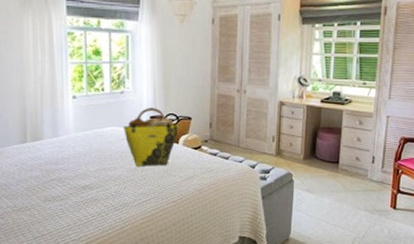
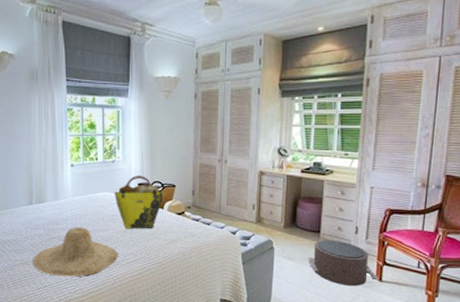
straw hat: none [27,166,129,223] -> present [32,227,119,277]
pouf: none [327,170,394,215] -> present [308,239,379,286]

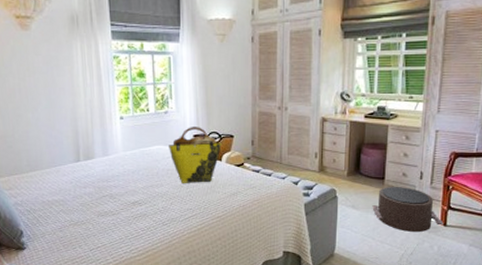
straw hat: present [32,227,119,277] -> none [83,183,176,236]

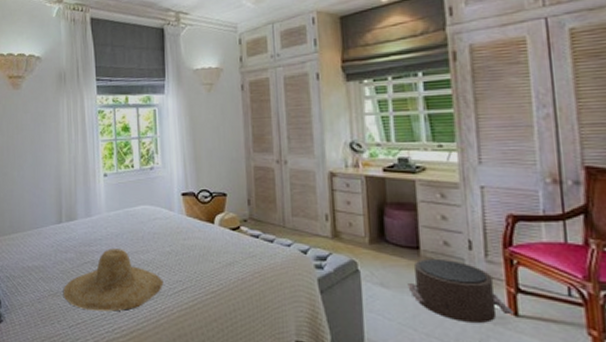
straw hat: none [83,183,176,236] -> present [63,249,164,312]
tote bag: present [169,127,222,183] -> none [155,184,214,250]

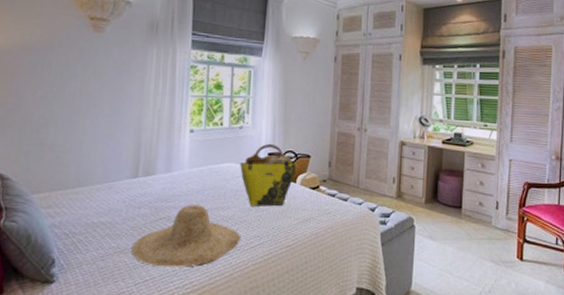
tote bag: none [155,184,214,250] -> present [240,144,297,207]
pouf: present [407,258,514,323] -> none [449,215,520,266]

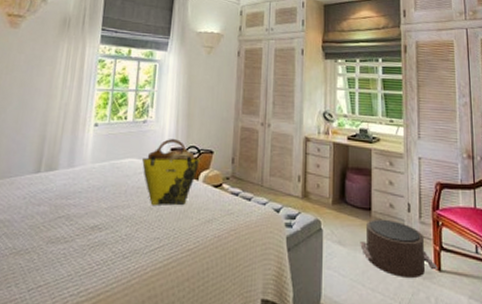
straw hat: present [131,205,241,267] -> none [27,202,141,272]
pouf: none [449,215,520,266] -> present [360,218,438,278]

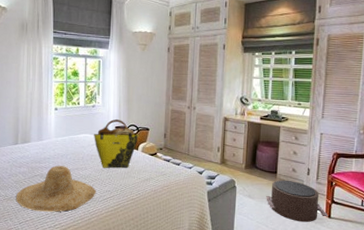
straw hat: none [27,202,141,272] -> present [16,165,96,212]

